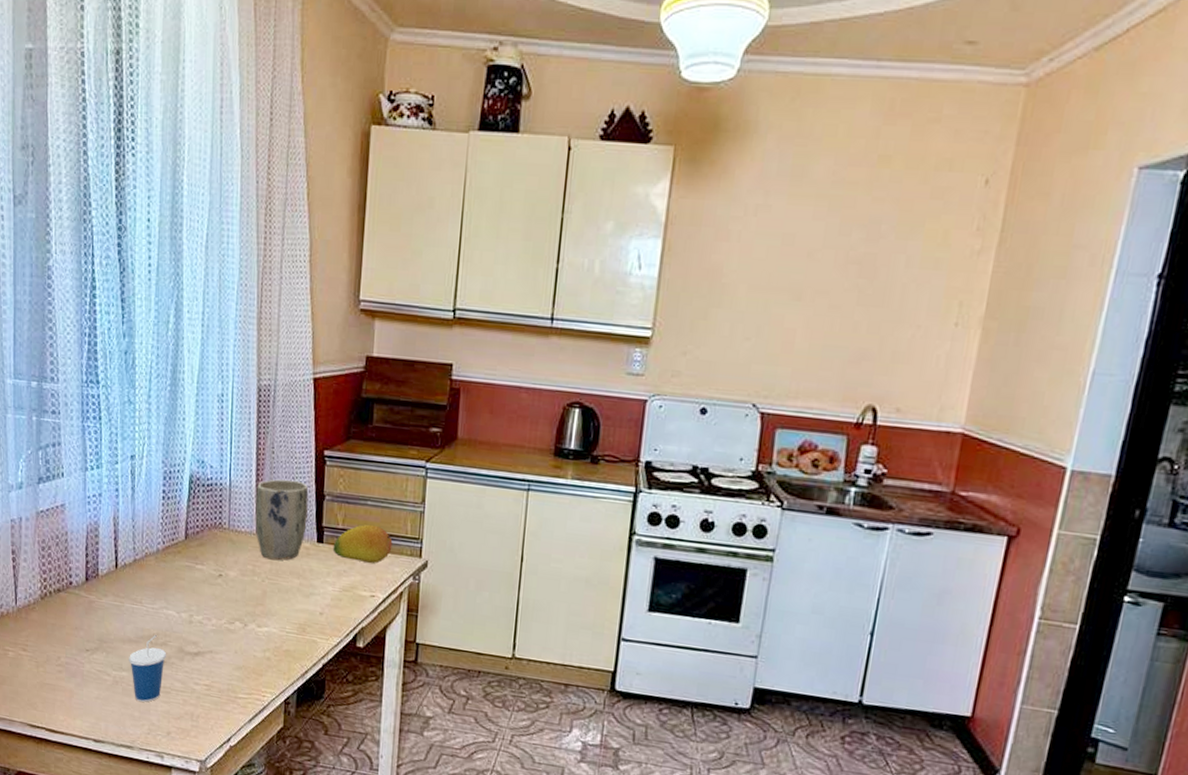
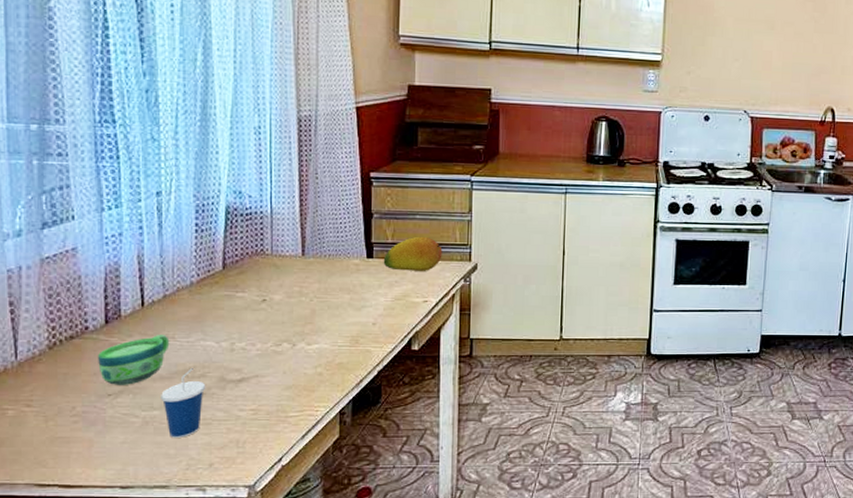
cup: none [79,597,138,643] -> present [98,334,170,385]
plant pot: present [255,479,309,561] -> none [300,202,356,279]

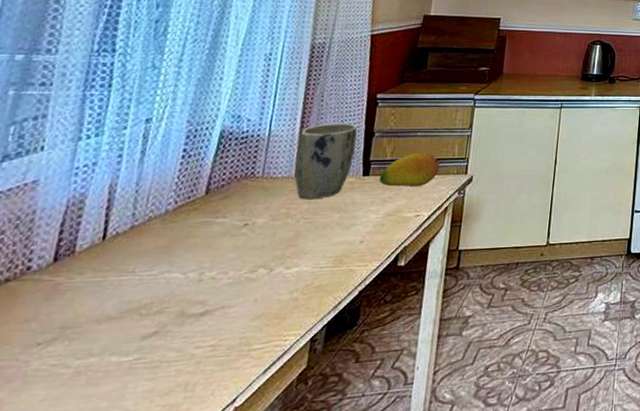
cup: present [98,334,170,385] -> none [32,268,128,332]
cup: present [161,368,206,438] -> none [103,304,162,388]
plant pot: none [300,202,356,279] -> present [294,123,358,200]

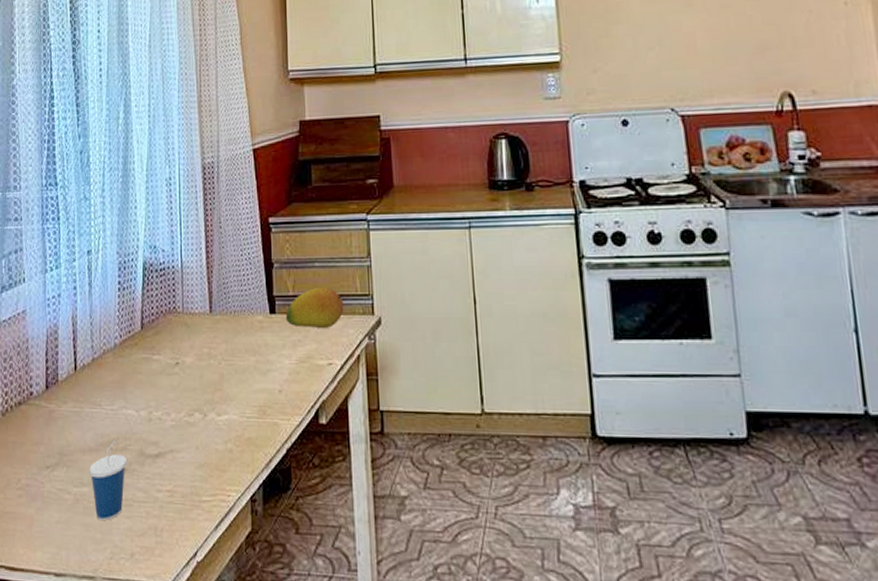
cup: none [103,304,162,388] -> present [89,440,128,520]
plant pot: present [294,123,358,200] -> none [207,252,258,339]

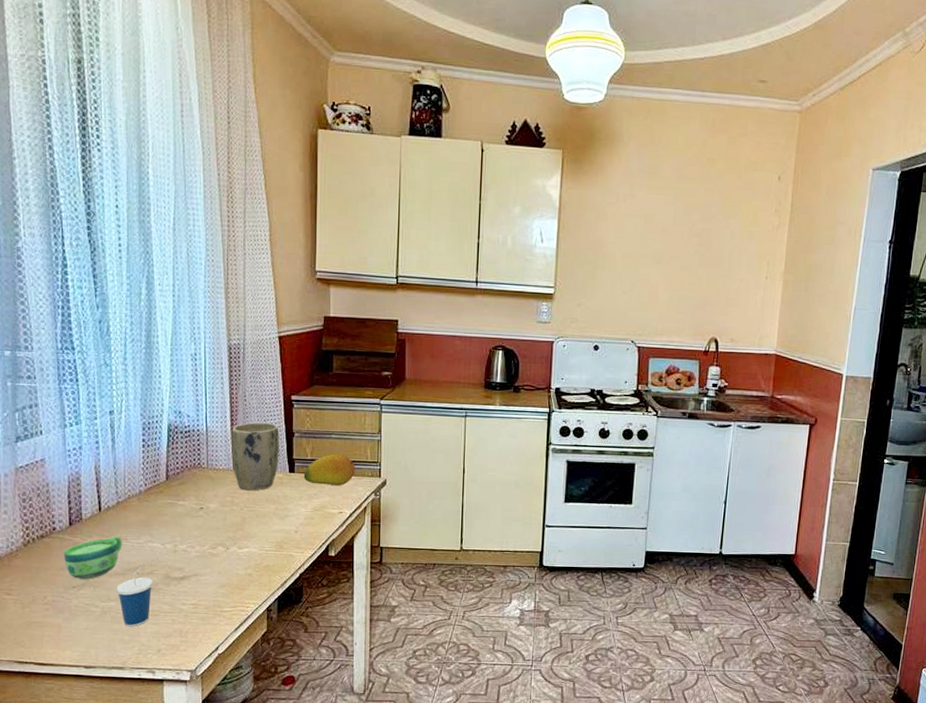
cup: none [39,400,97,457] -> present [64,535,123,579]
plant pot: none [207,252,258,339] -> present [231,422,279,491]

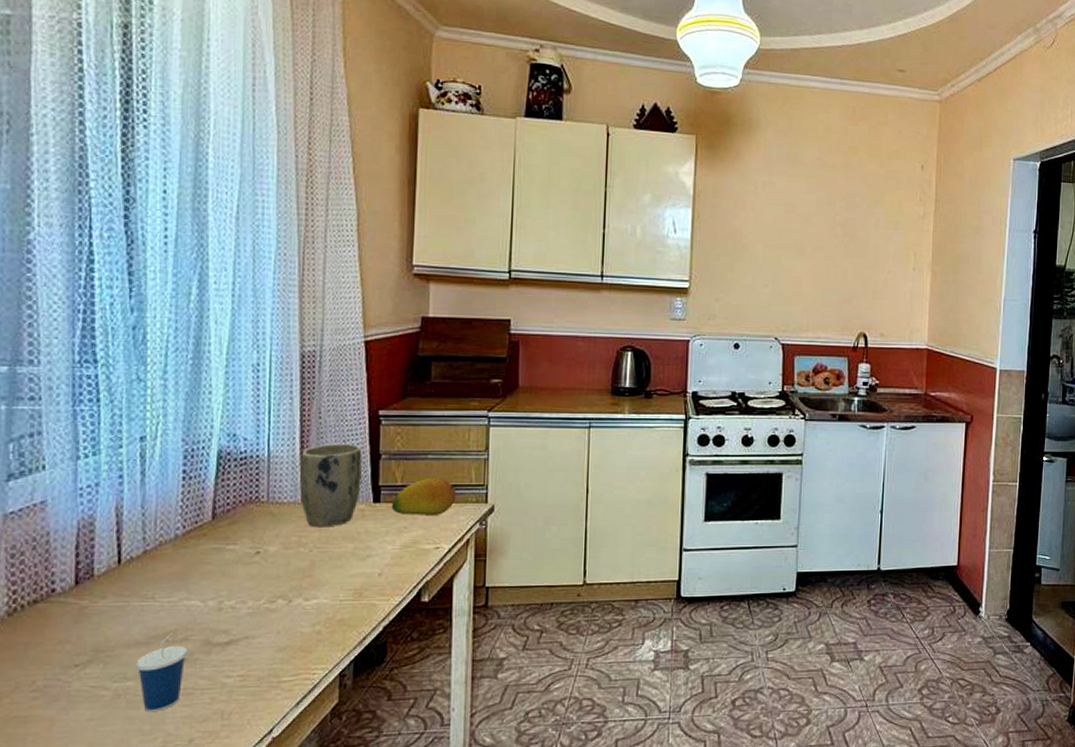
cup: present [64,535,123,579] -> none [65,594,149,654]

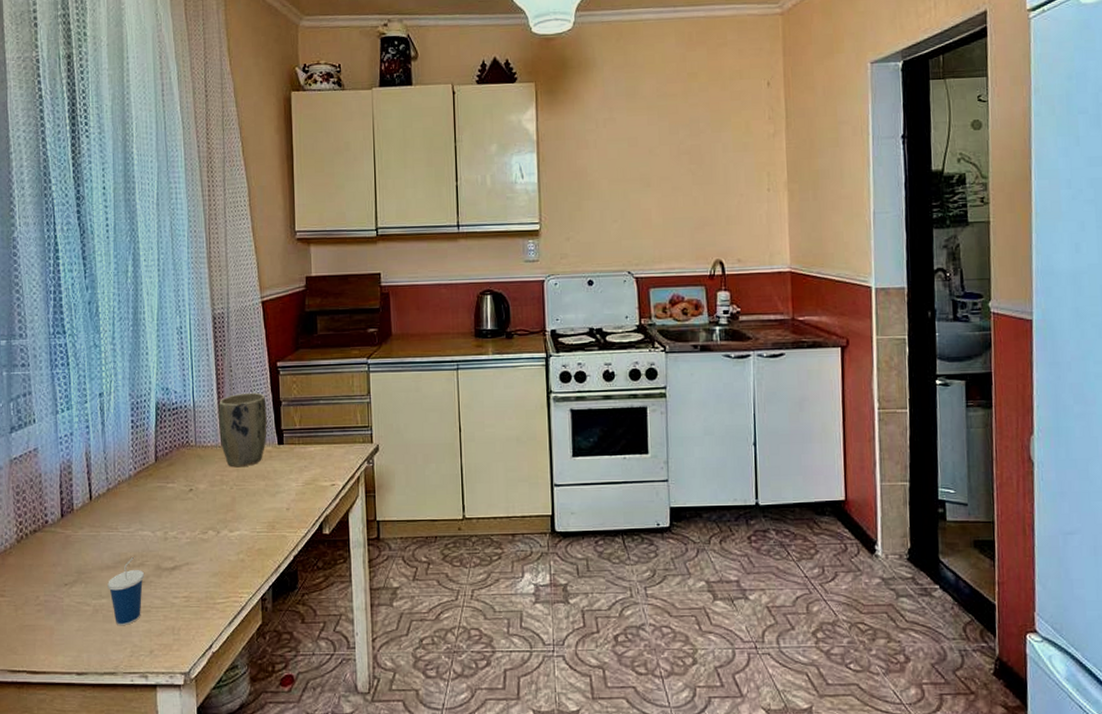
fruit: present [391,477,457,515] -> none [292,420,346,455]

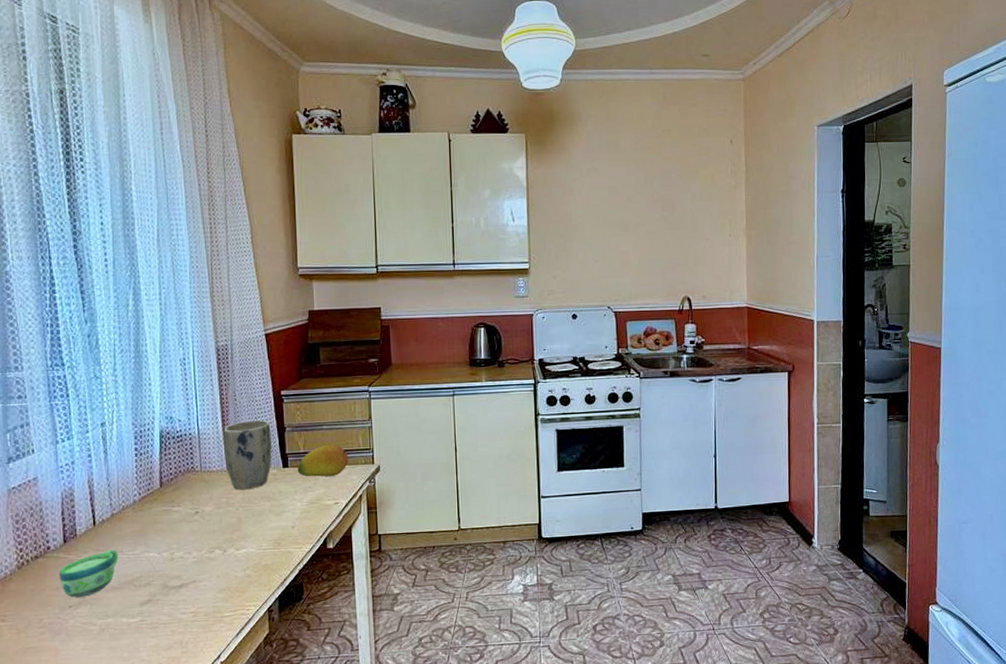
cup: none [56,525,114,575] -> present [59,548,119,598]
cup: present [108,557,145,625] -> none [114,578,152,642]
fruit: none [292,420,346,455] -> present [297,444,349,477]

